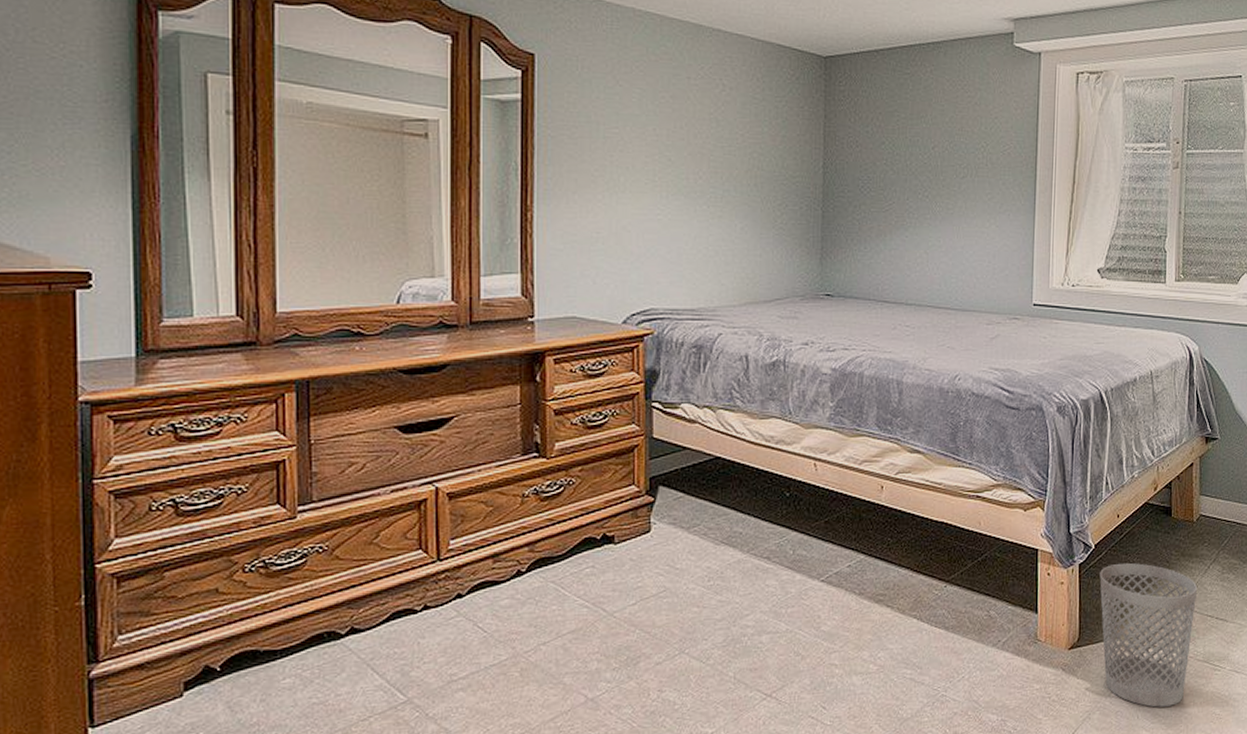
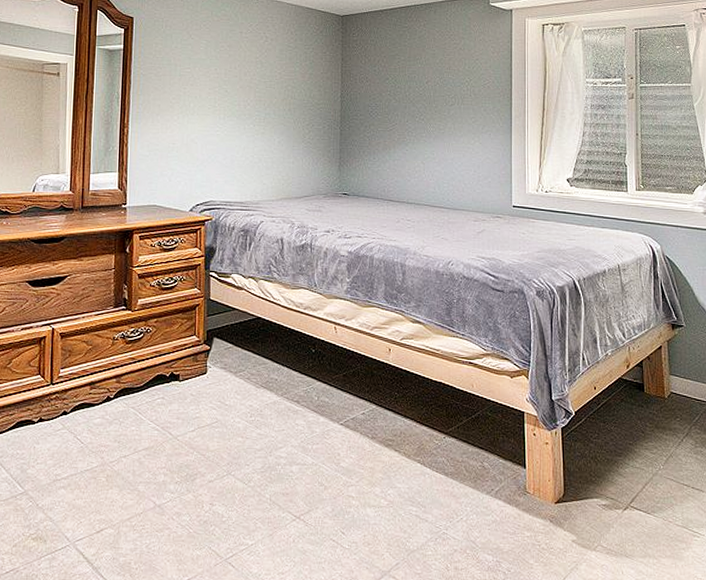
wastebasket: present [1099,563,1198,708] -> none [581,431,673,566]

